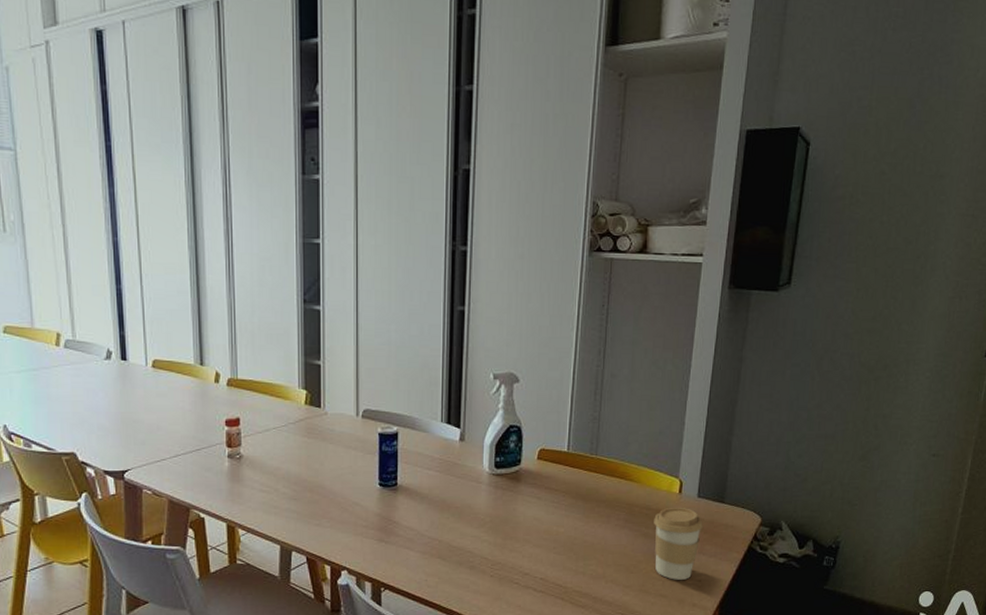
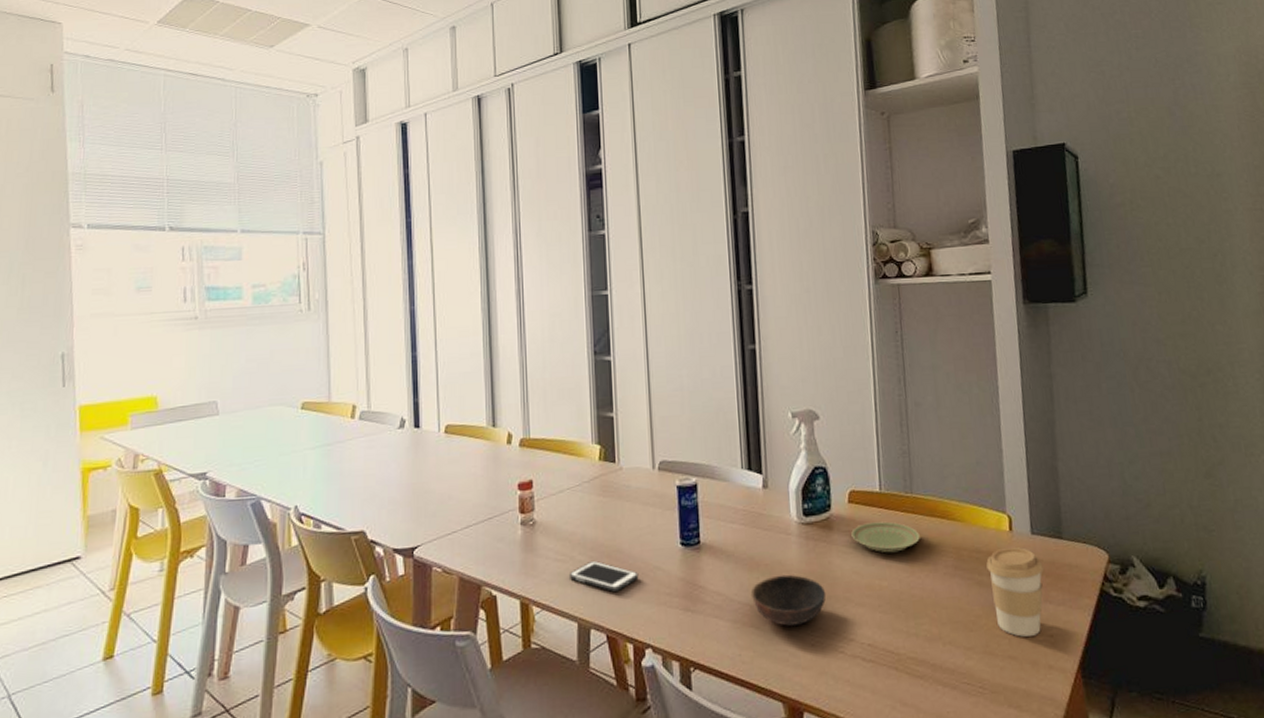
cell phone: none [273,493,338,521] -> present [568,560,639,591]
bowl: none [440,517,508,559] -> present [750,574,826,626]
plate: none [537,478,598,505] -> present [851,521,920,553]

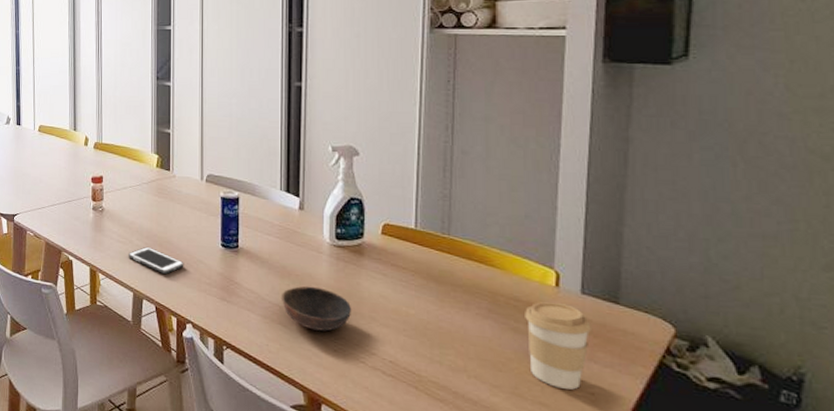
plate: present [851,521,920,553] -> none [382,255,454,286]

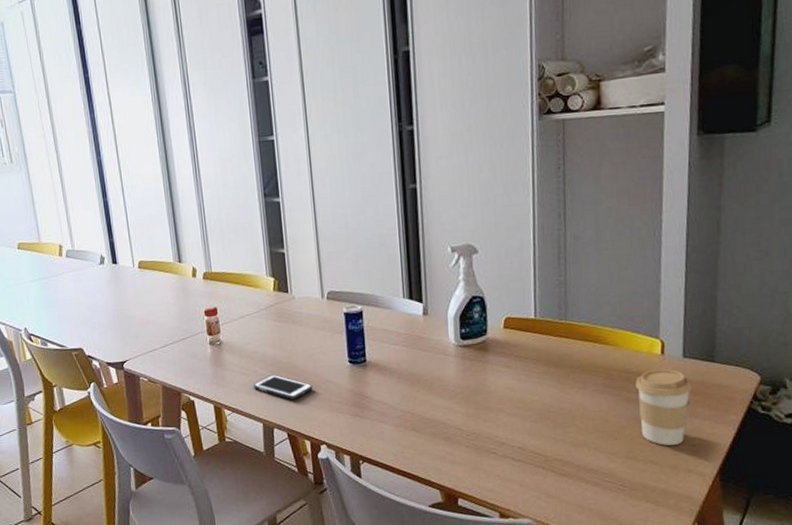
bowl: present [281,285,352,331] -> none [412,388,481,431]

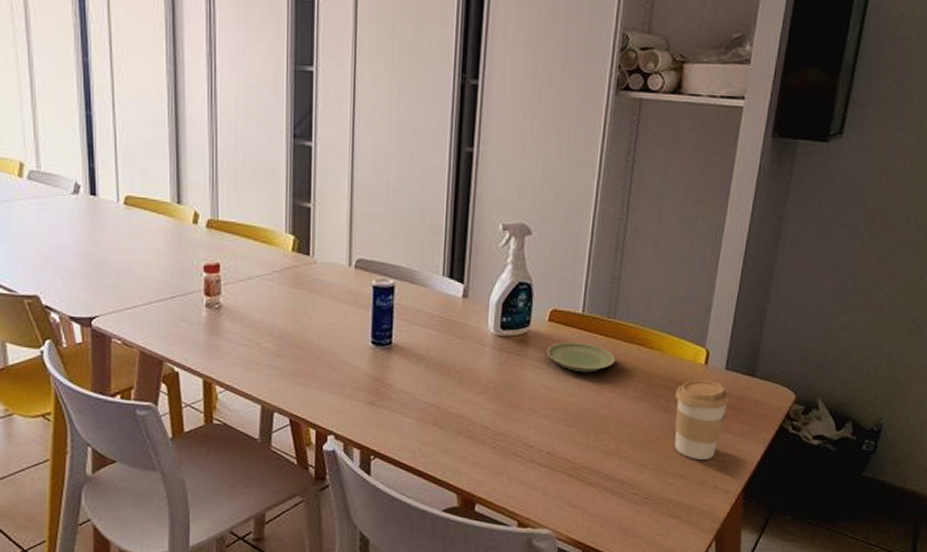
cell phone: present [253,374,313,399] -> none [254,349,326,380]
plate: none [506,345,572,372] -> present [546,342,615,373]

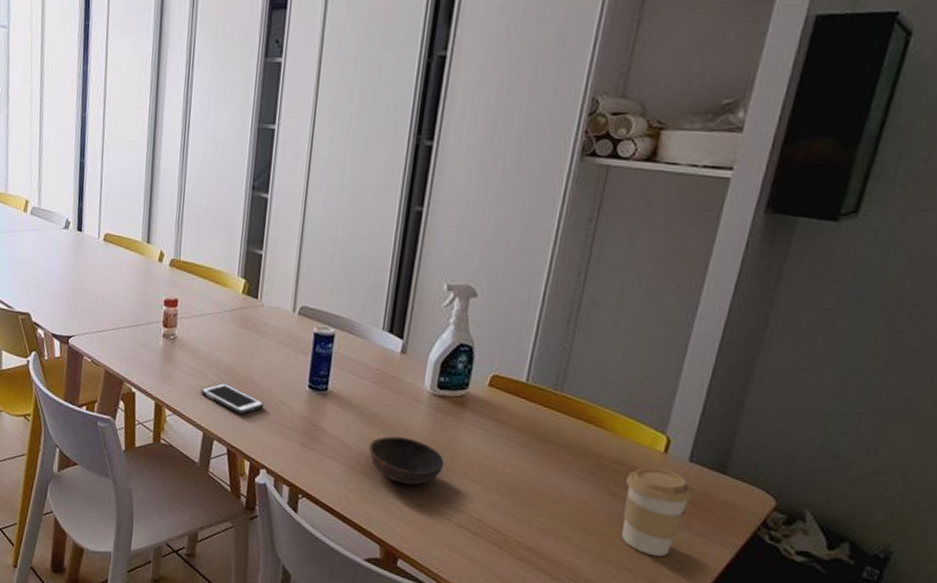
cell phone: none [254,349,326,380] -> present [200,382,264,414]
bowl: none [437,382,513,428] -> present [368,436,445,485]
plate: present [546,342,615,373] -> none [484,409,559,444]

